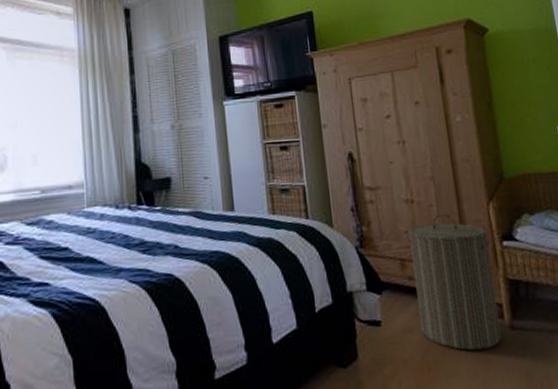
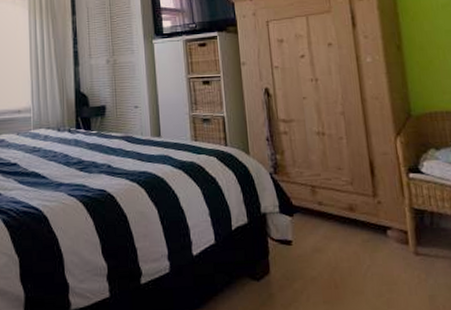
laundry hamper: present [403,213,501,351] -> none [314,145,406,272]

